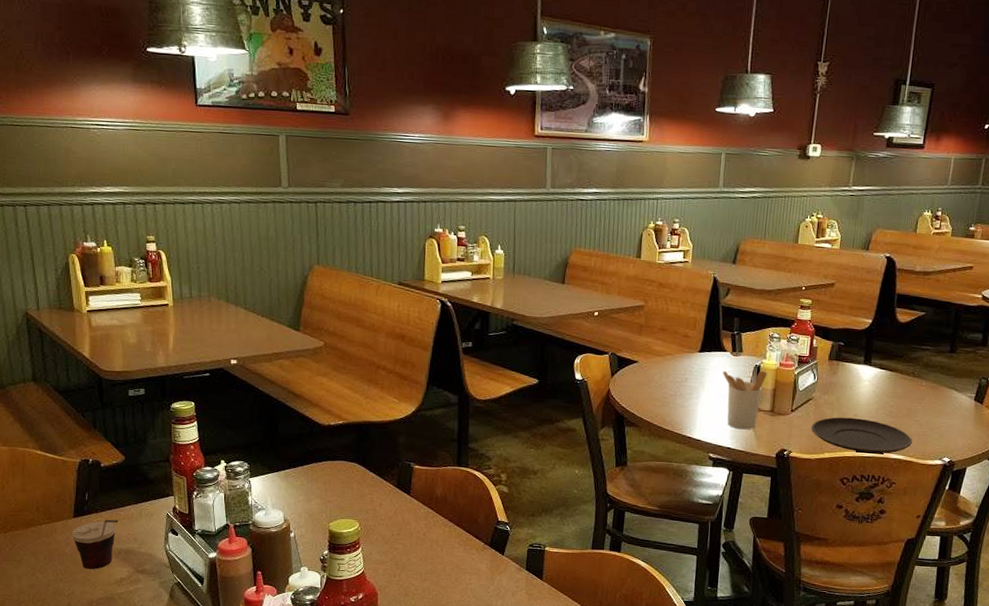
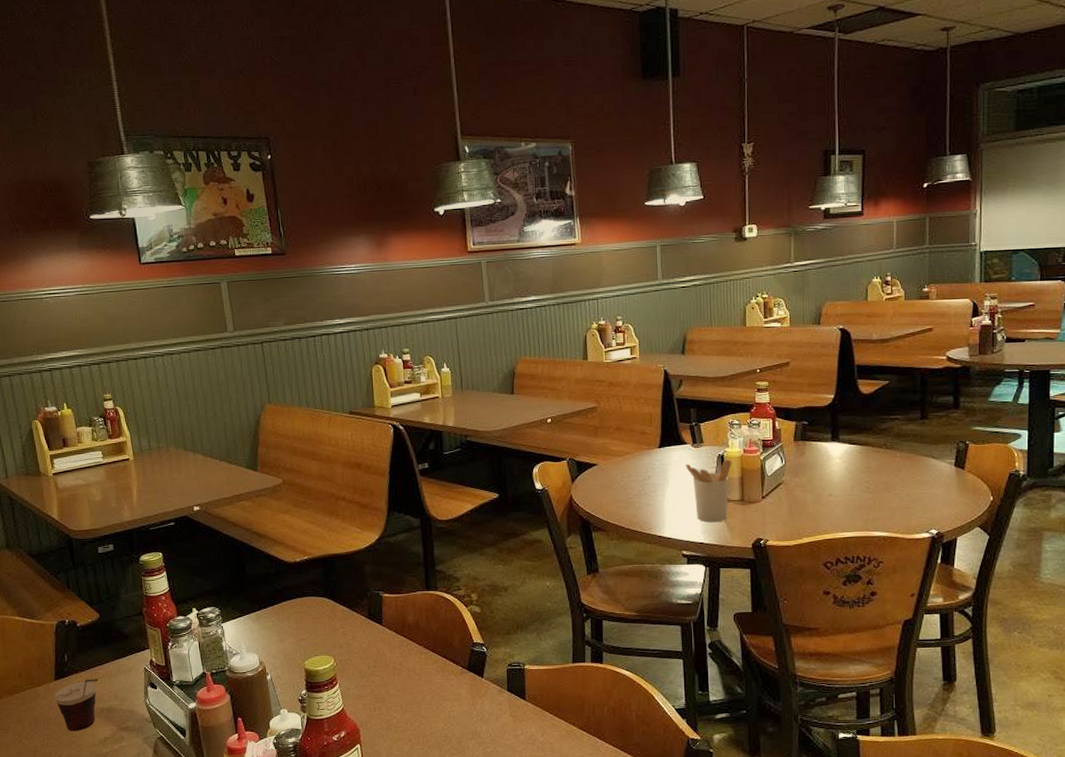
plate: present [811,417,912,454] -> none [785,498,895,534]

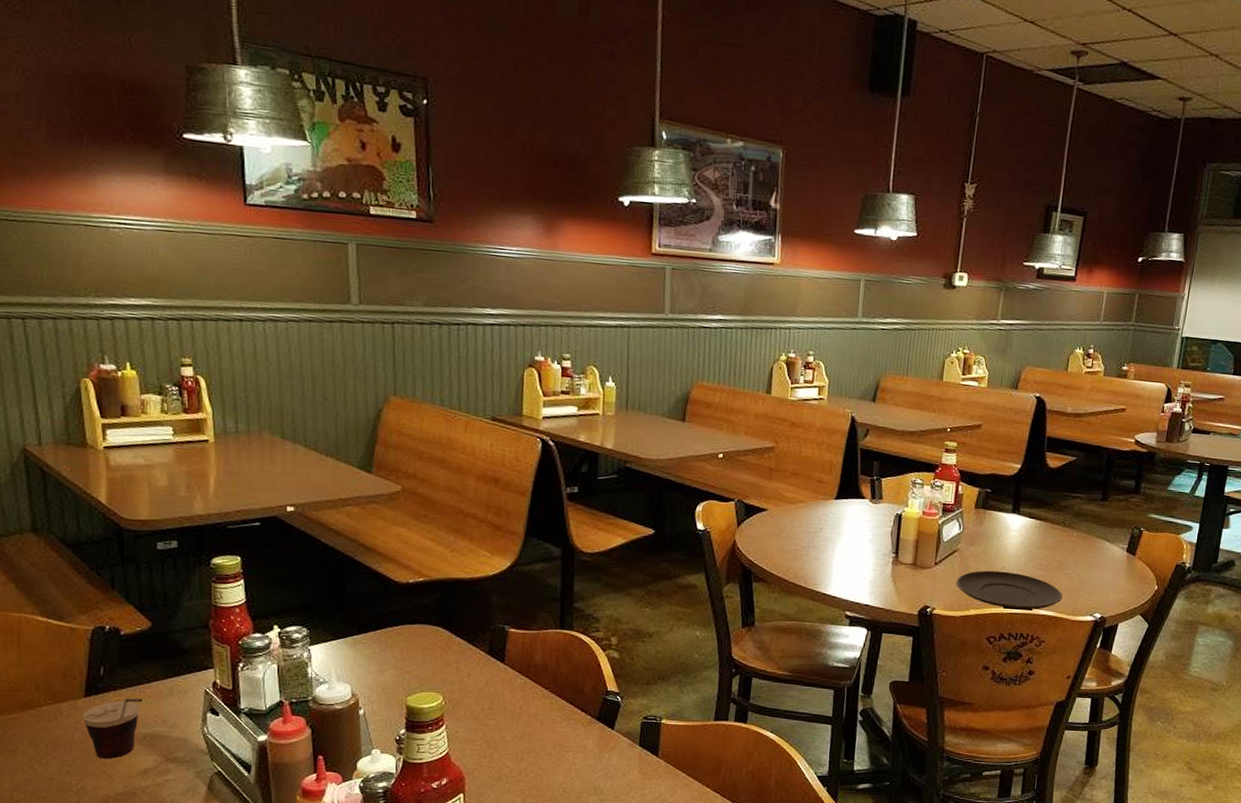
utensil holder: present [686,460,732,523] -> none [861,519,909,585]
plate: none [785,498,895,534] -> present [956,570,1063,610]

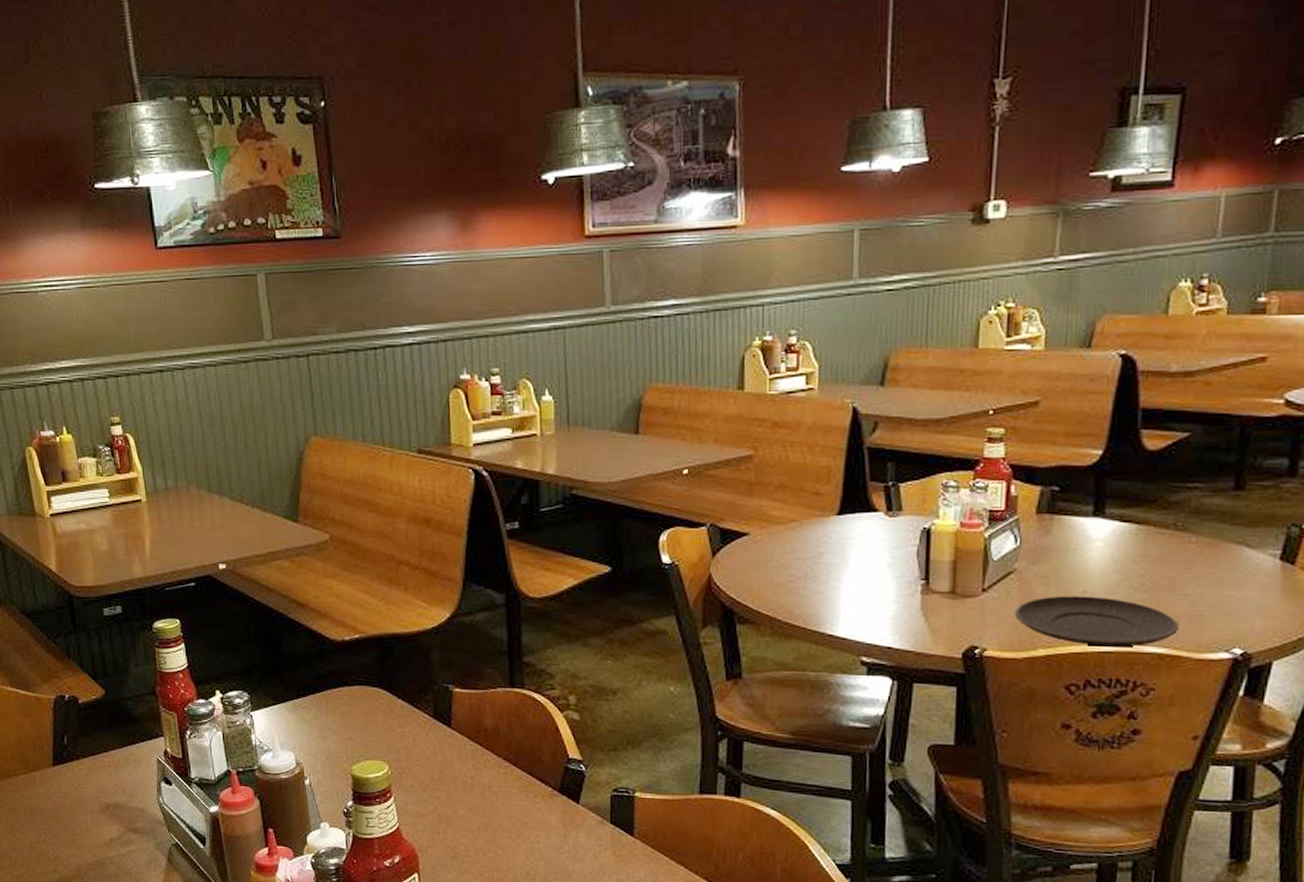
cup: present [82,698,142,760] -> none [52,767,103,829]

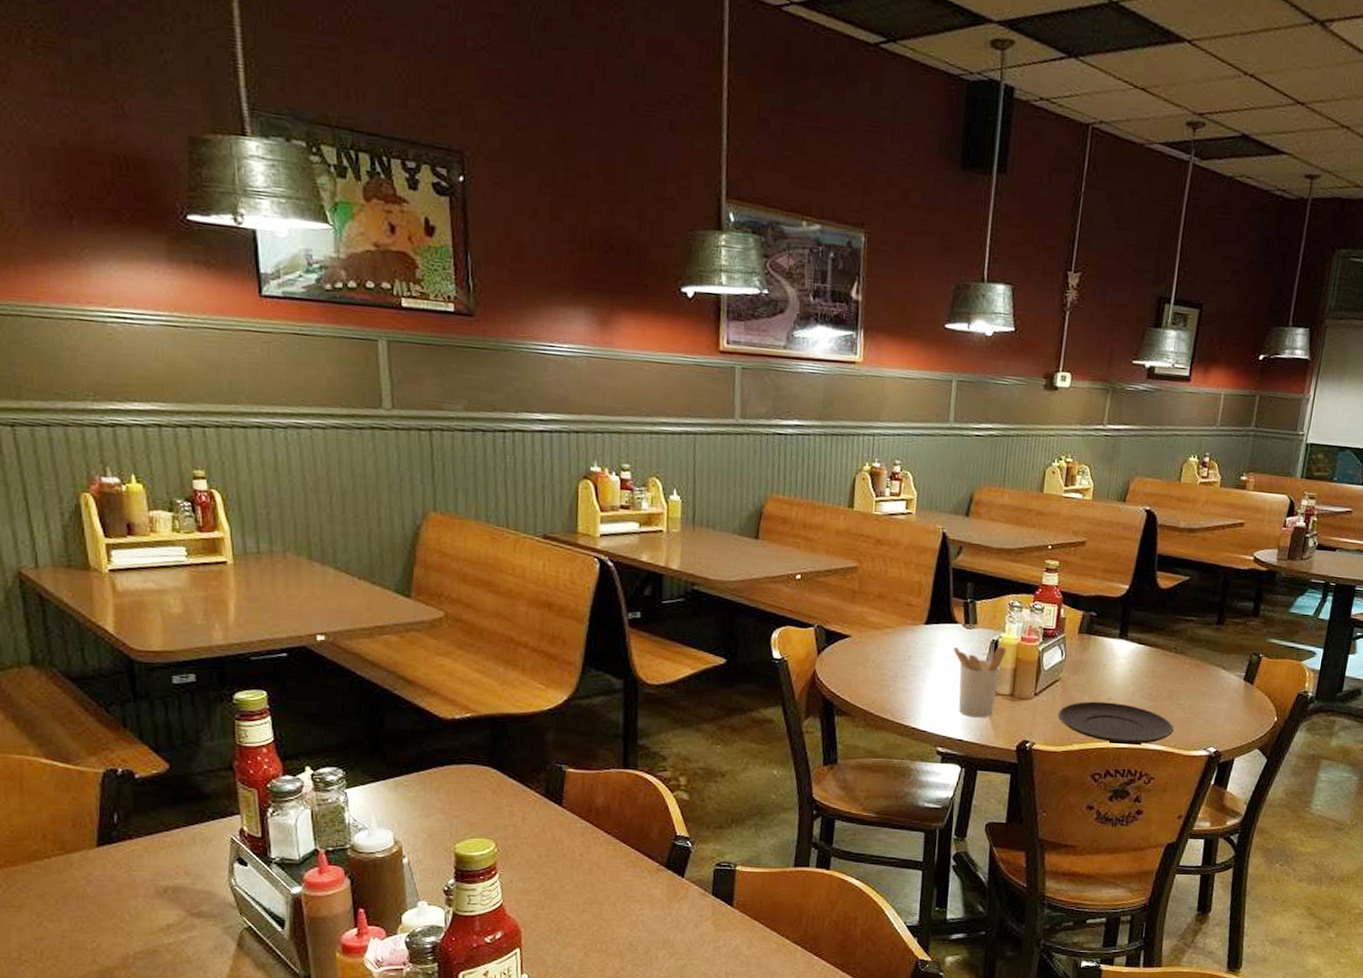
utensil holder: none [875,535,942,621] -> present [953,646,1007,718]

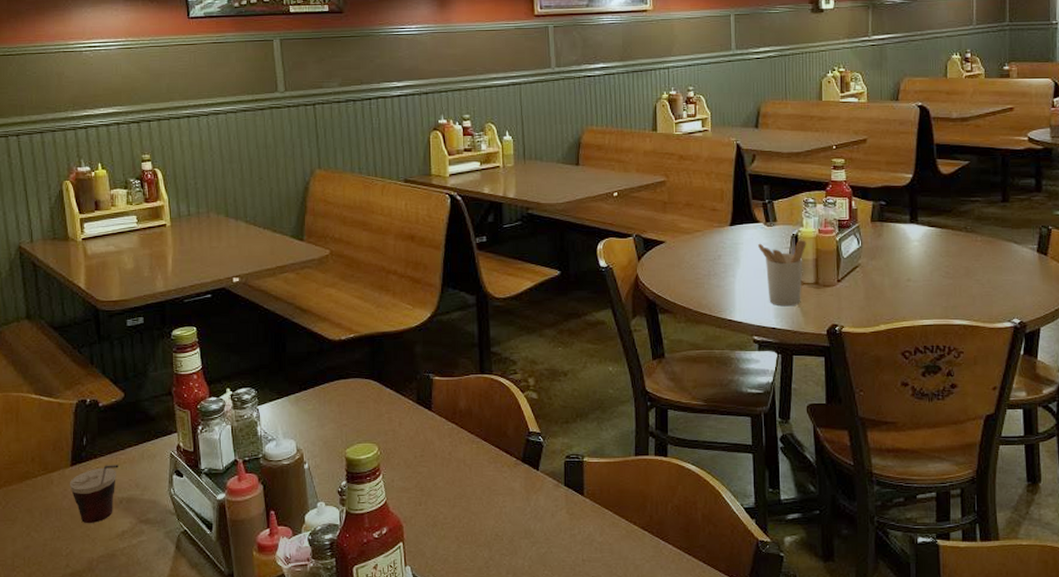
cup: none [95,847,162,915] -> present [69,465,119,524]
plate: present [1058,701,1174,744] -> none [862,283,975,321]

